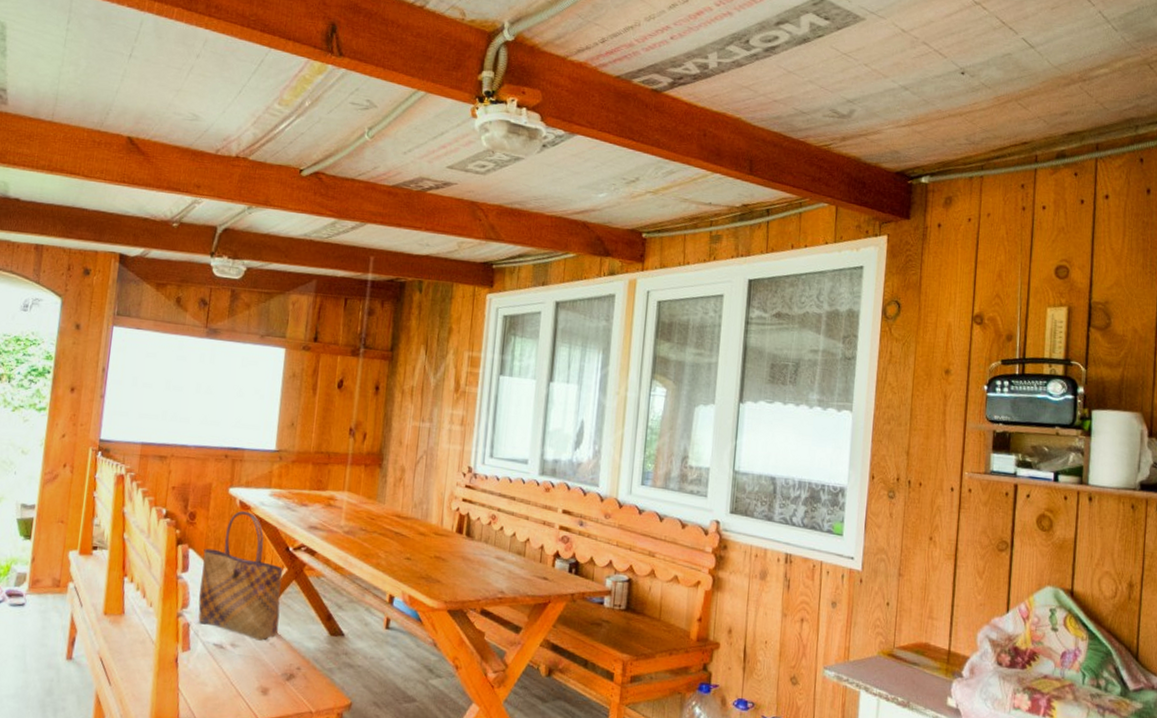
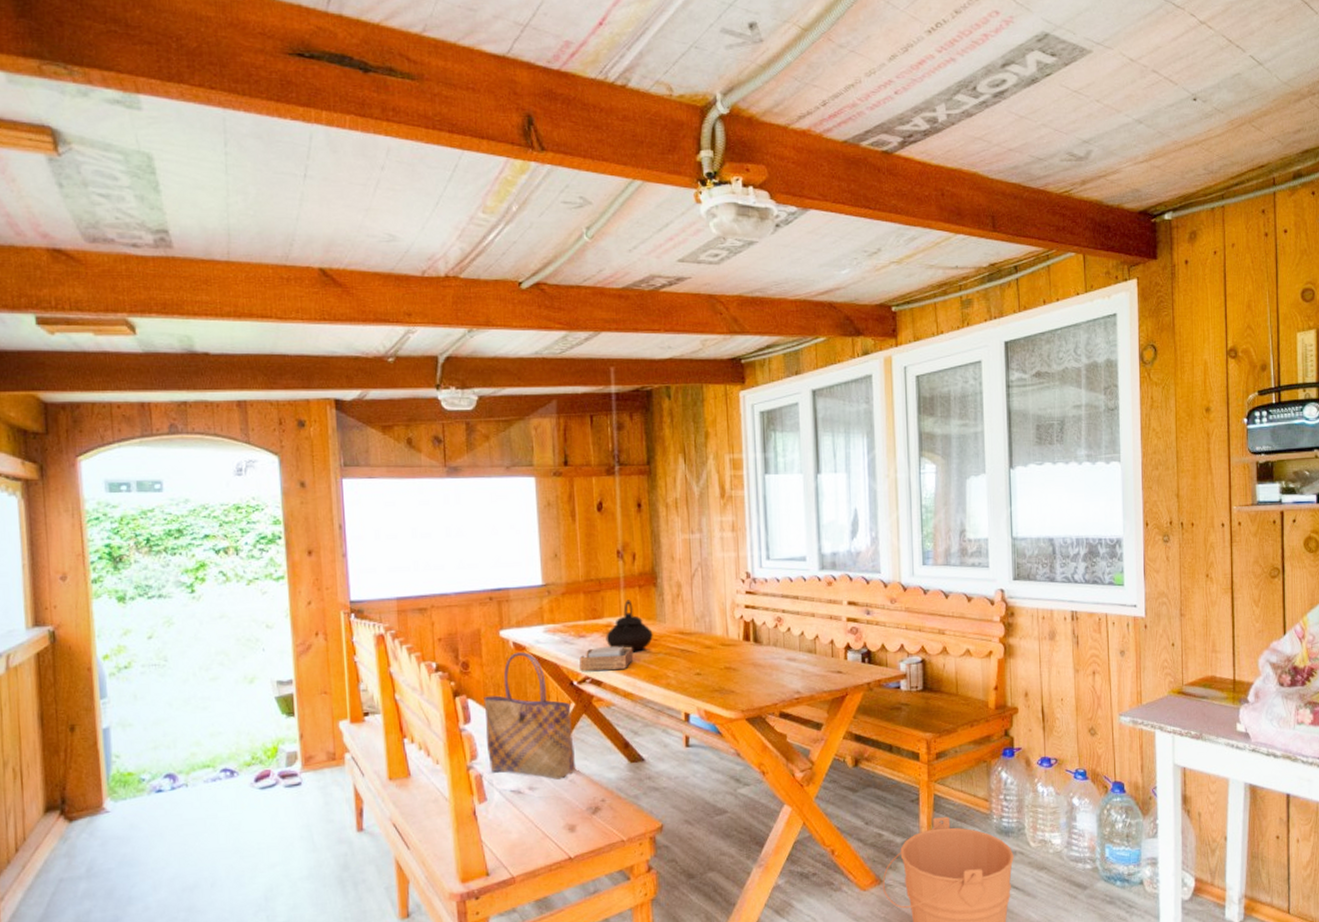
napkin holder: none [297,517,350,544] -> present [579,646,634,672]
teapot: none [326,476,371,528] -> present [606,600,653,652]

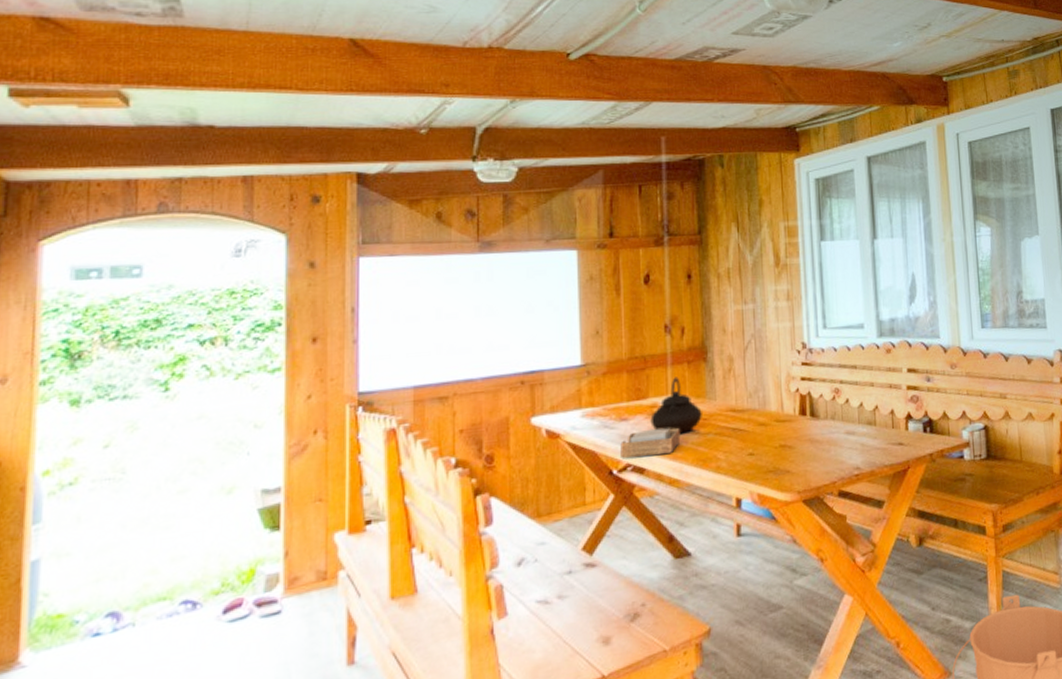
tote bag: present [483,652,576,780] -> none [509,440,614,585]

